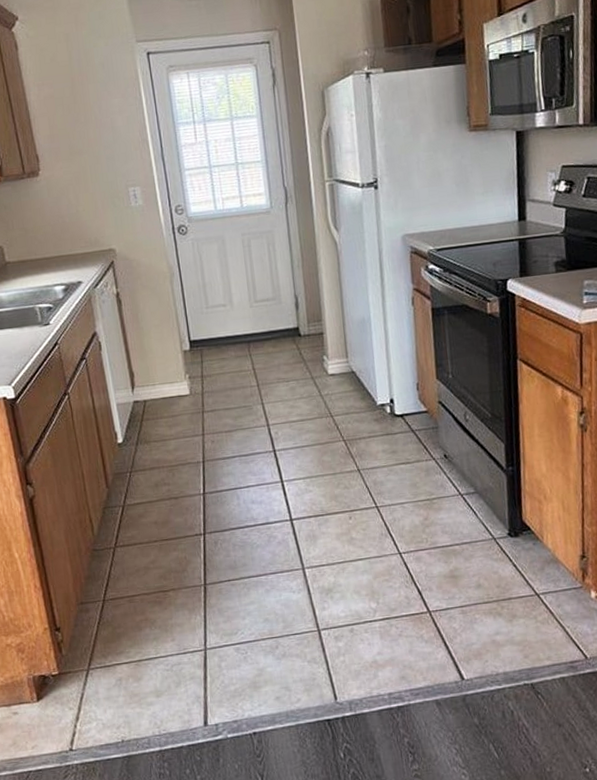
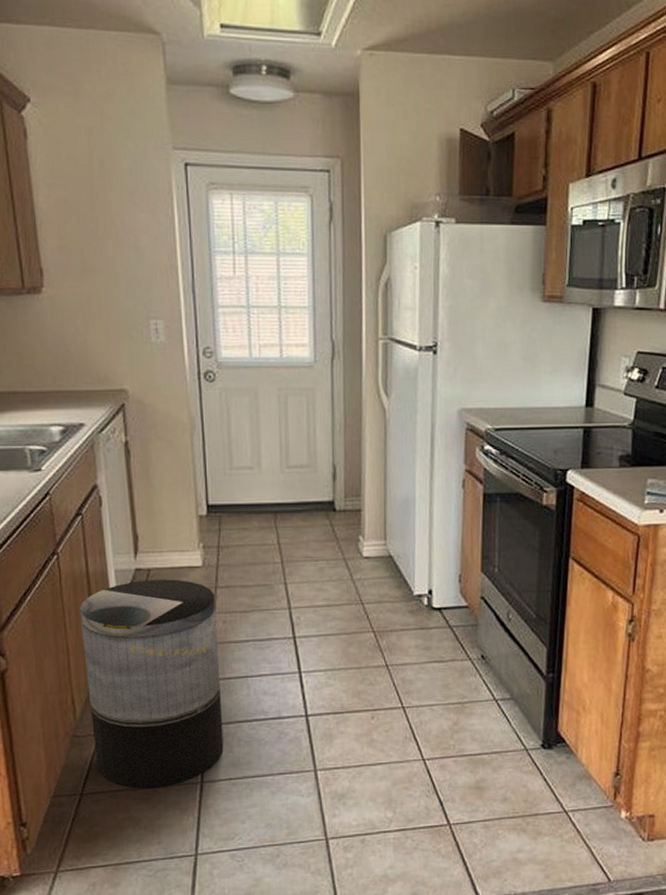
trash can: none [90,407,222,593] -> present [79,579,224,788]

